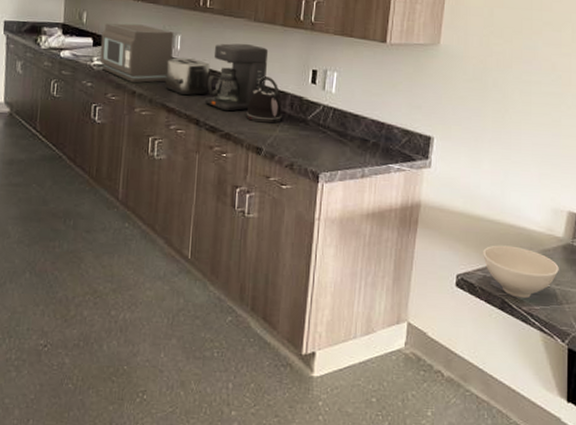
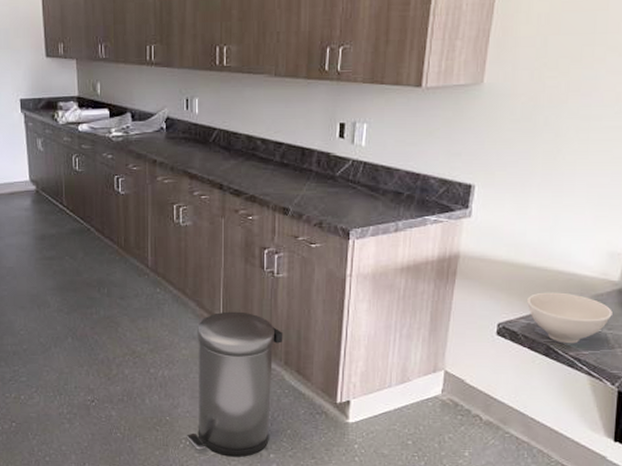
microwave: present [100,23,174,83] -> none [117,90,191,152]
pedal bin: none [143,251,251,414] -> present [186,311,283,457]
toaster: present [165,57,210,96] -> none [184,122,231,161]
coffee maker: present [204,43,269,112] -> none [227,101,292,173]
kettle: present [246,76,282,124] -> none [271,134,309,183]

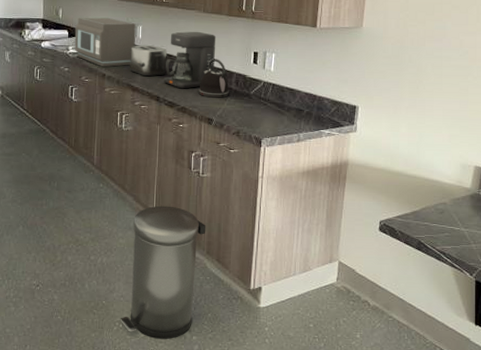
microwave: none [117,90,191,152] -> present [74,17,136,67]
toaster: none [184,122,231,161] -> present [129,45,167,77]
coffee maker: none [227,101,292,173] -> present [163,31,216,89]
kettle: none [271,134,309,183] -> present [198,59,229,98]
bowl: present [527,292,613,344] -> none [402,195,467,240]

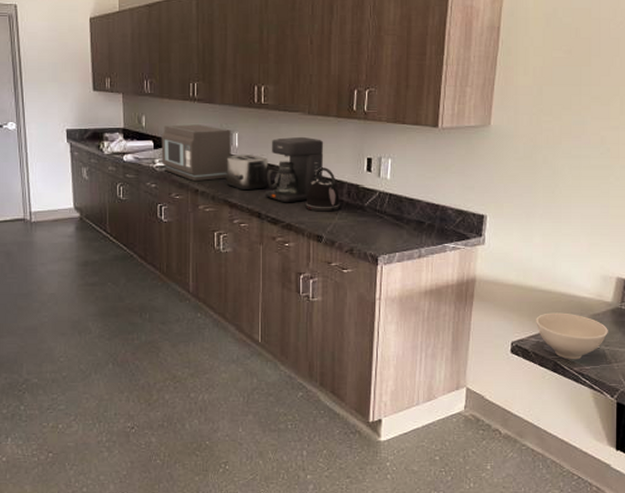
pedal bin: present [120,205,206,339] -> none [226,335,319,480]
bowl: none [402,195,467,240] -> present [536,312,608,360]

